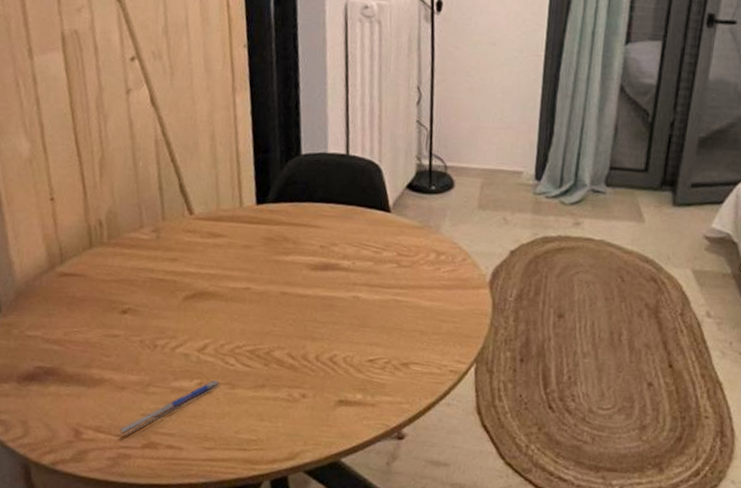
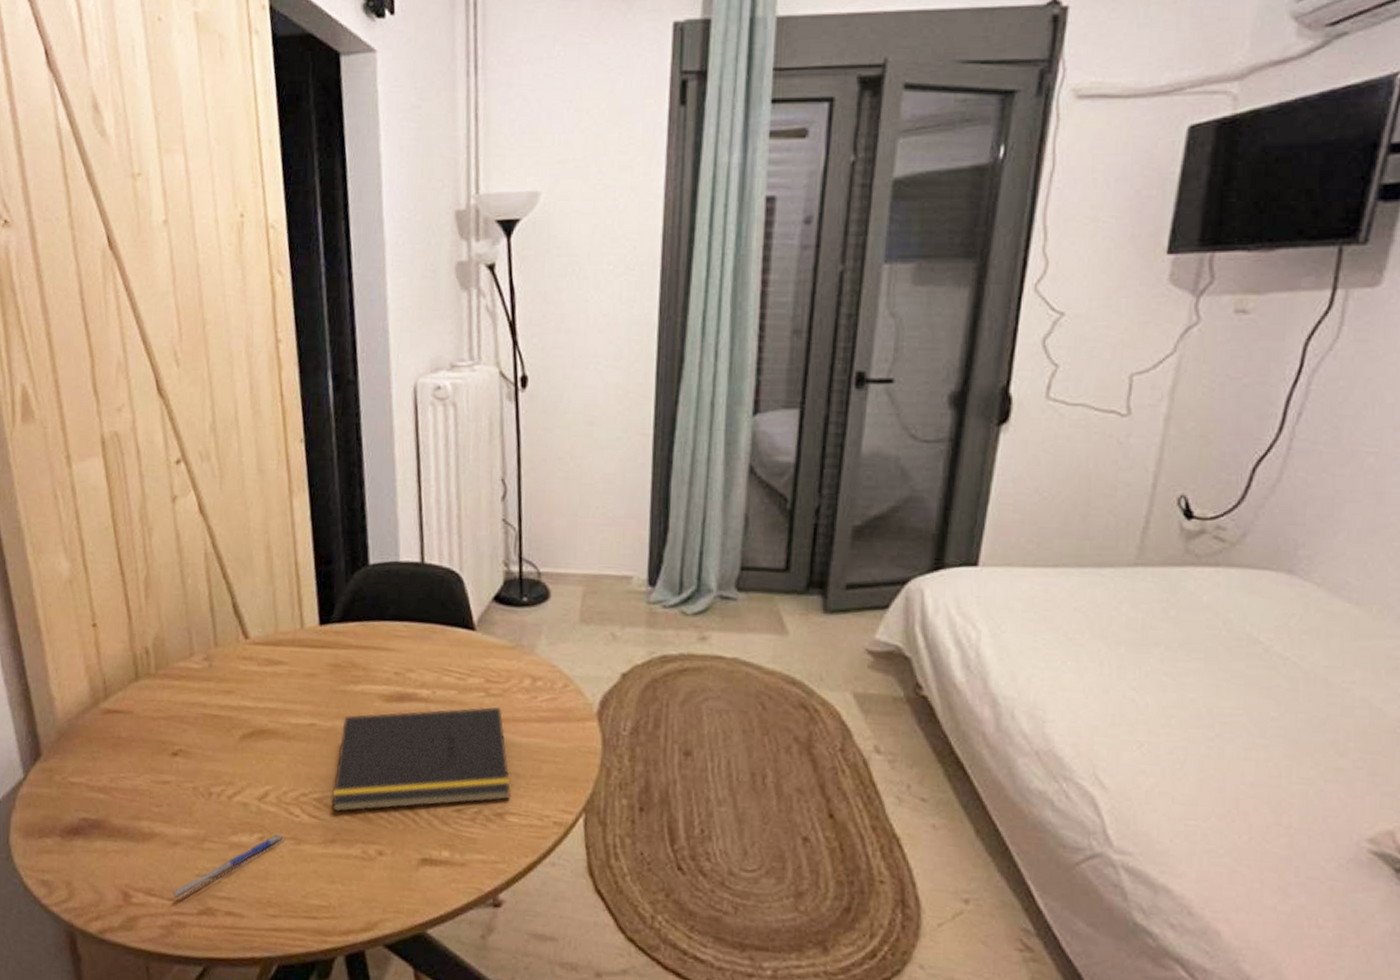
notepad: none [263,275,416,363] -> present [332,706,512,813]

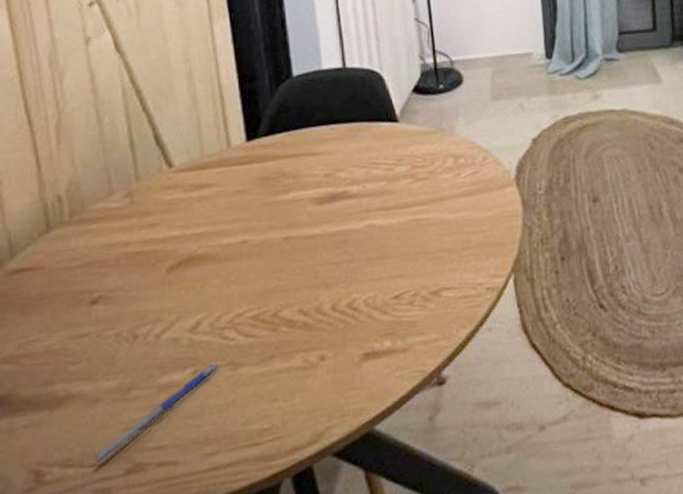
notepad: present [332,706,512,813] -> none [269,189,445,326]

